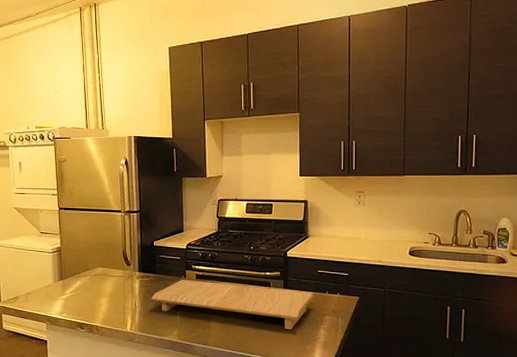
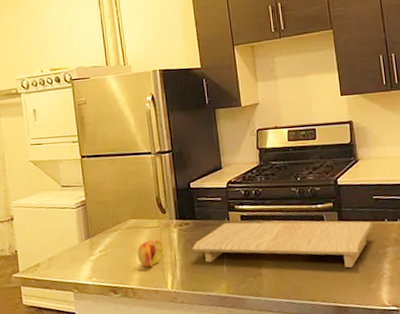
fruit: none [103,286,126,310] -> present [137,239,163,267]

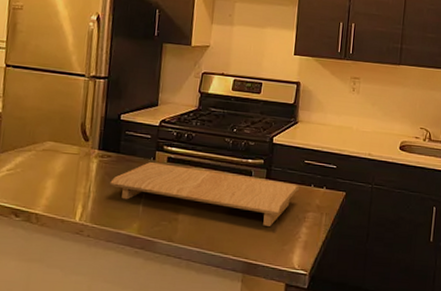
fruit: present [137,239,163,267] -> none [49,166,79,195]

